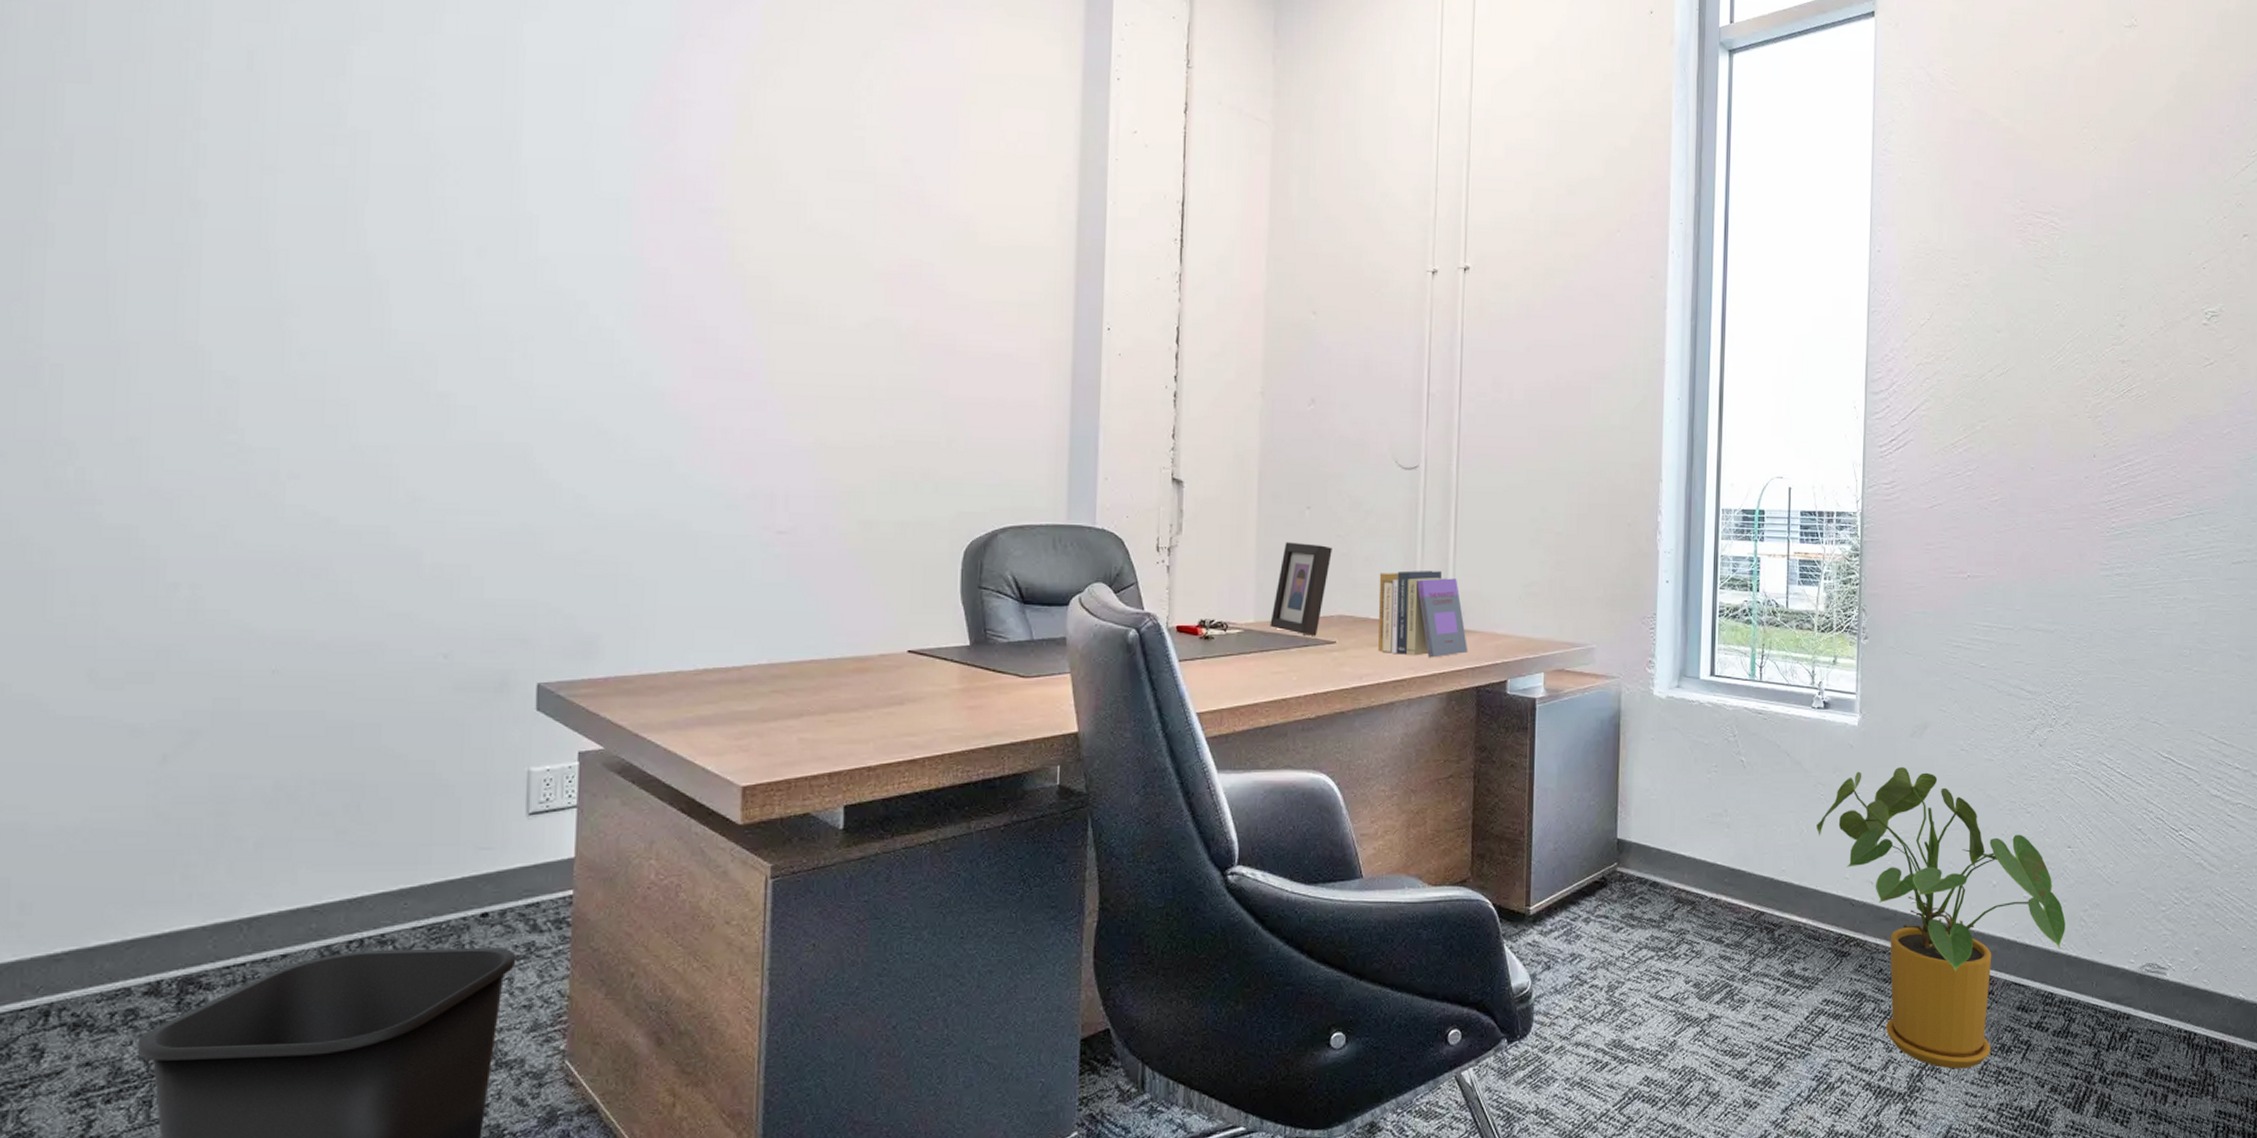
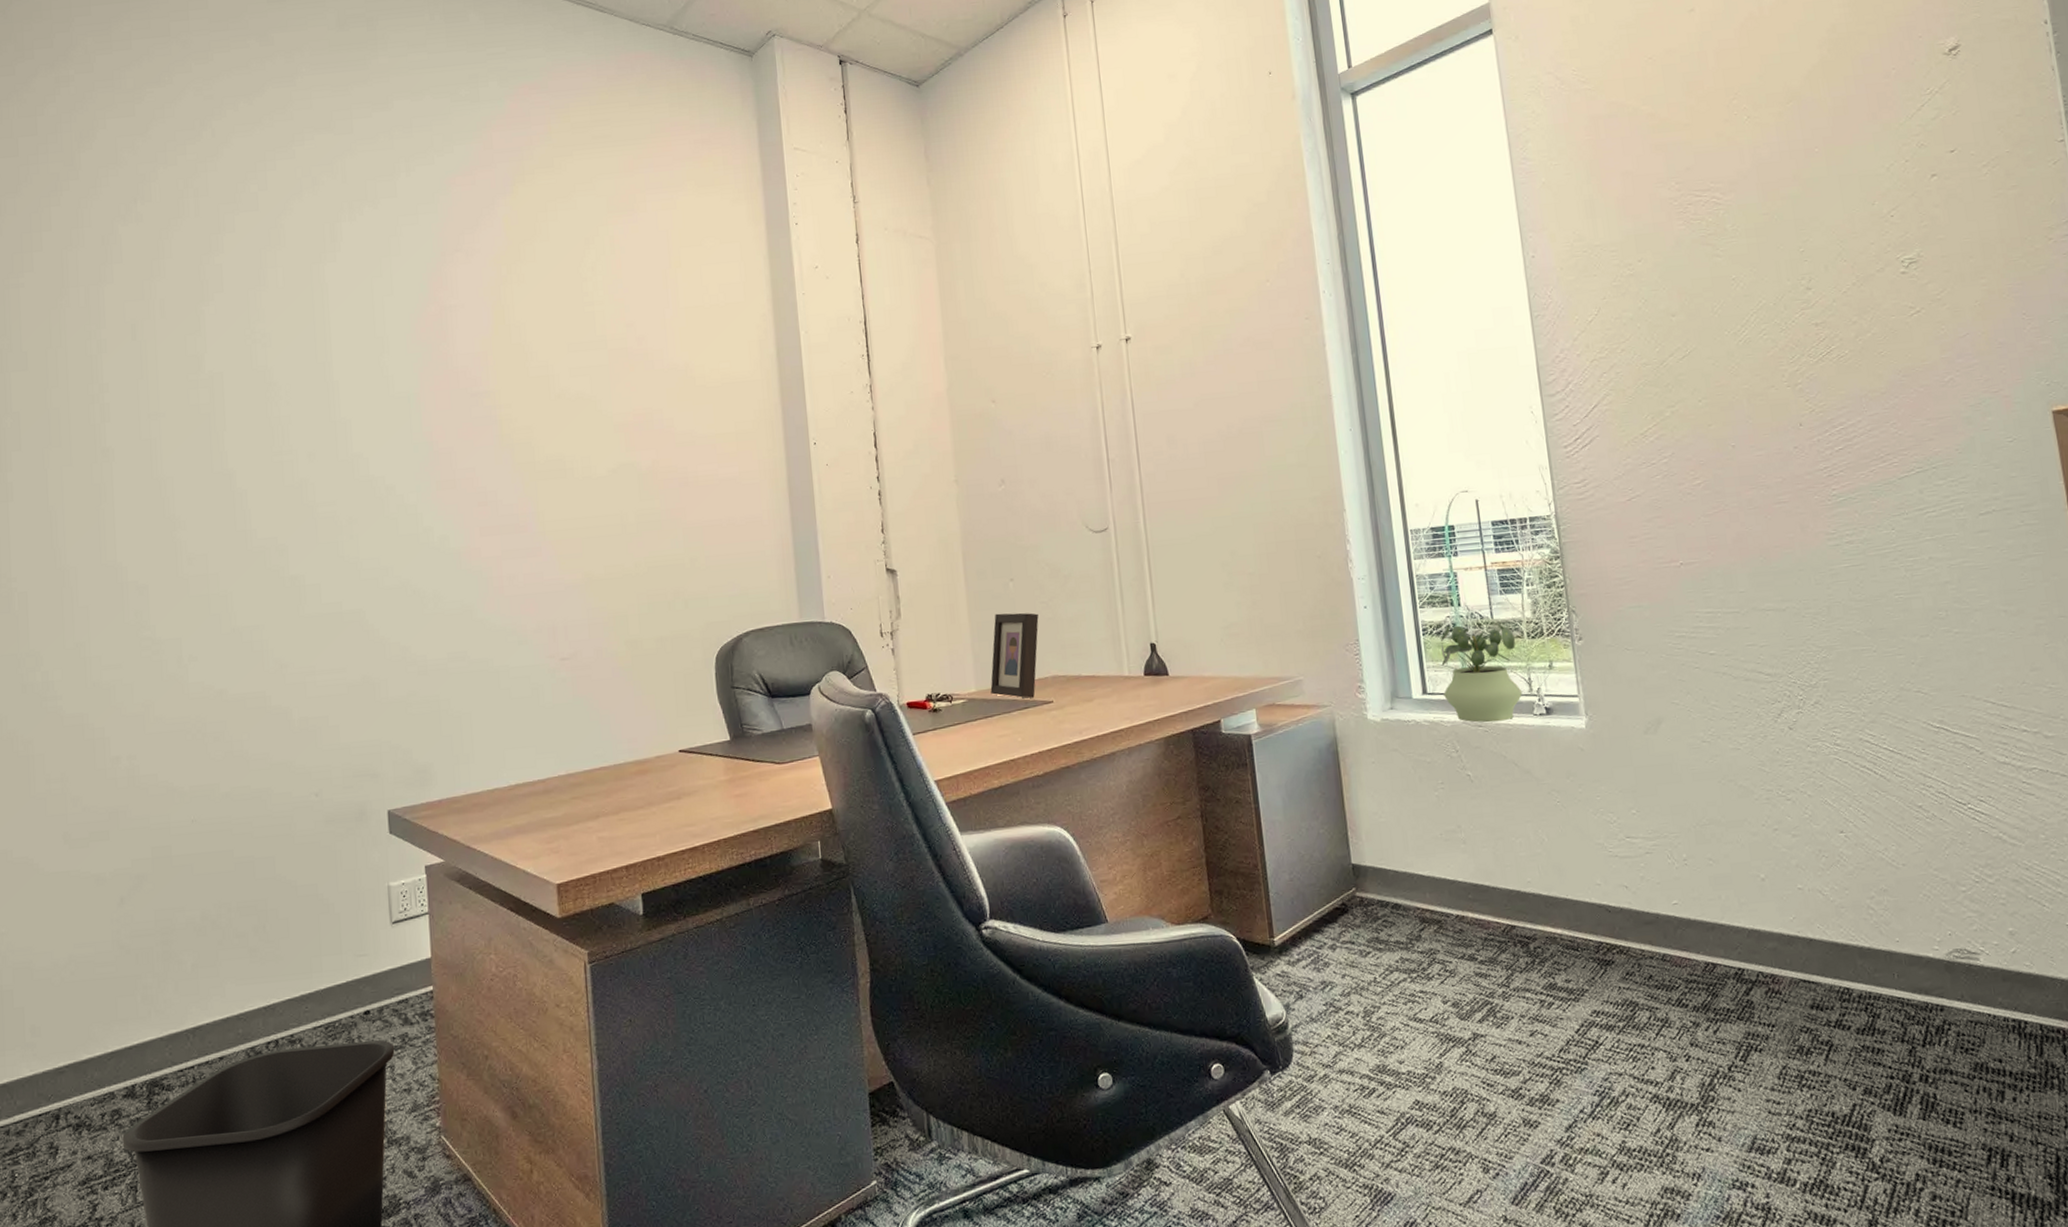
books: present [1378,570,1468,658] -> none [1085,623,1179,707]
potted plant: none [1730,611,1805,711] -> present [1440,622,1523,723]
house plant: present [1816,766,2066,1069] -> none [1557,764,1853,1076]

